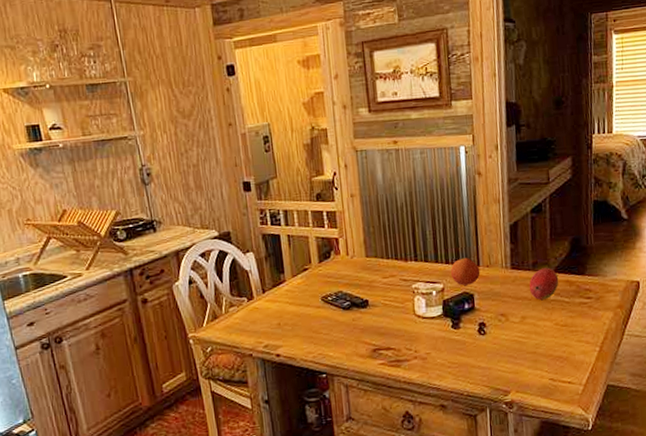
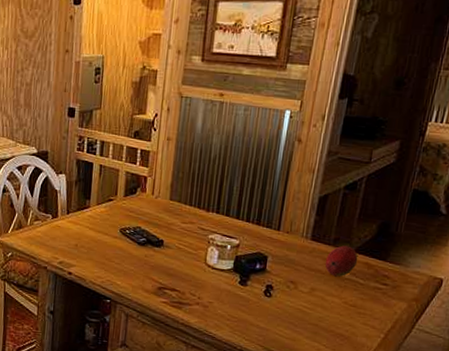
fruit: present [450,257,481,286] -> none [249,219,279,247]

